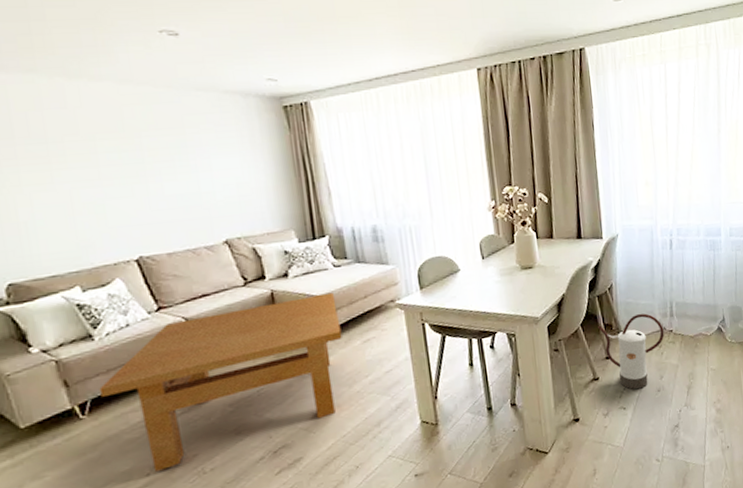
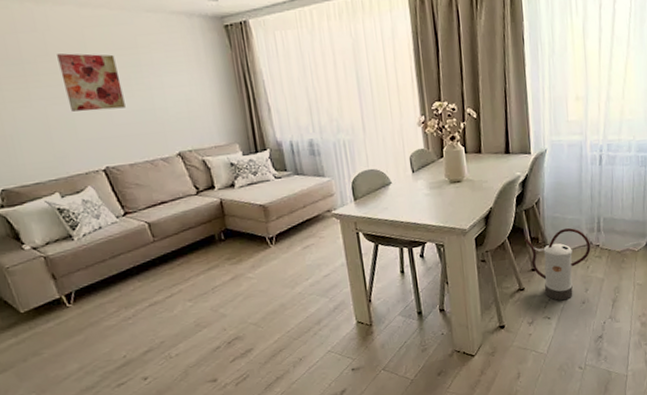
wall art: none [89,132,166,196] -> present [57,53,126,112]
table: present [99,292,342,472] -> none [80,202,284,354]

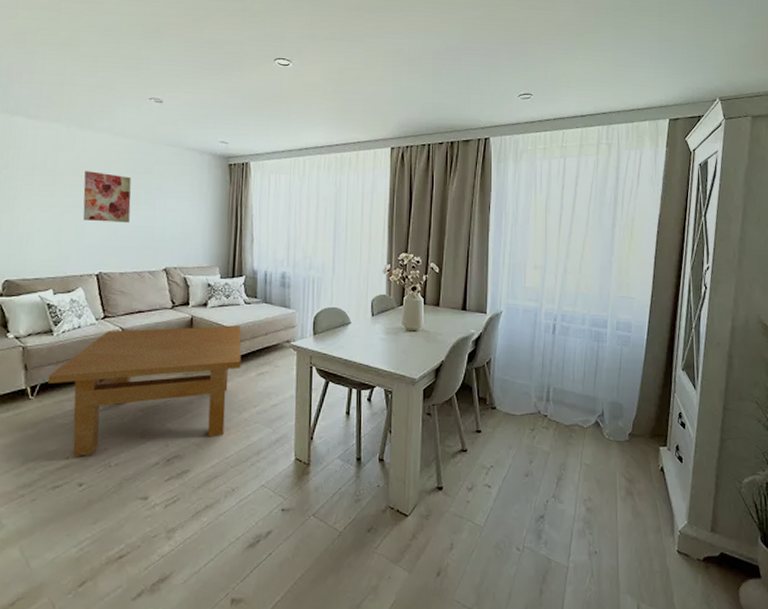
table: none [80,202,284,354] -> present [47,325,242,456]
watering can: present [524,228,591,301] -> none [472,392,538,470]

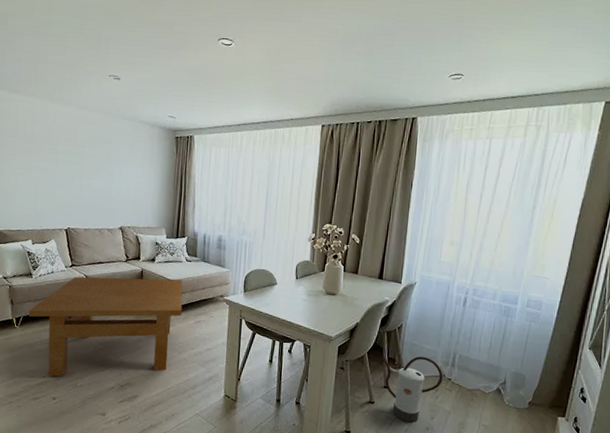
wall art: present [83,171,131,223] -> none [55,140,94,186]
watering can: none [472,392,538,470] -> present [382,356,443,423]

